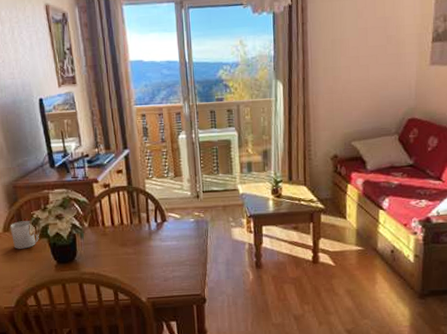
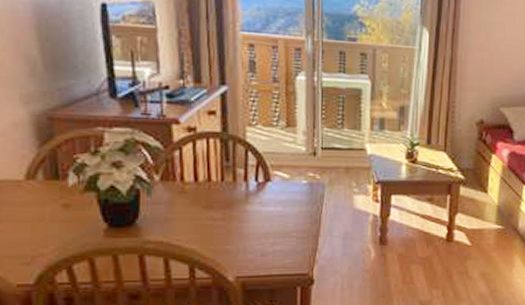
mug: present [10,221,39,249] -> none [37,166,83,205]

